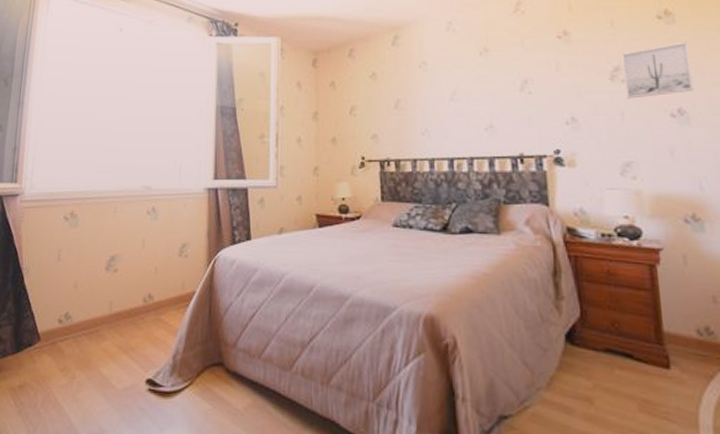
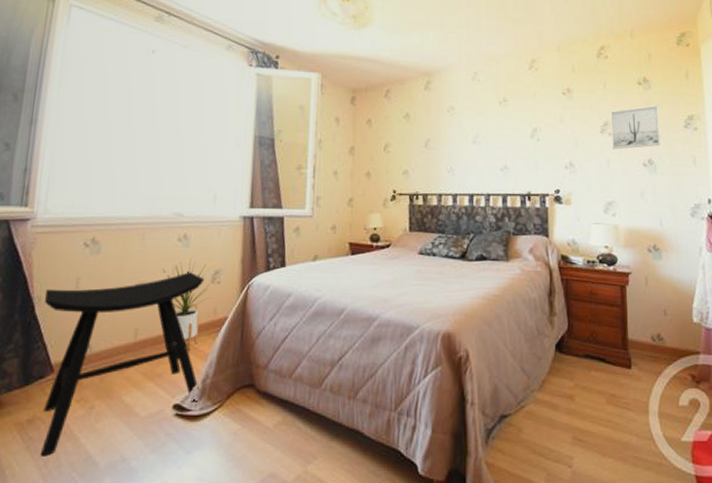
stool: none [30,245,173,422] -> present [40,272,205,457]
house plant: none [133,231,180,325] -> present [162,258,212,350]

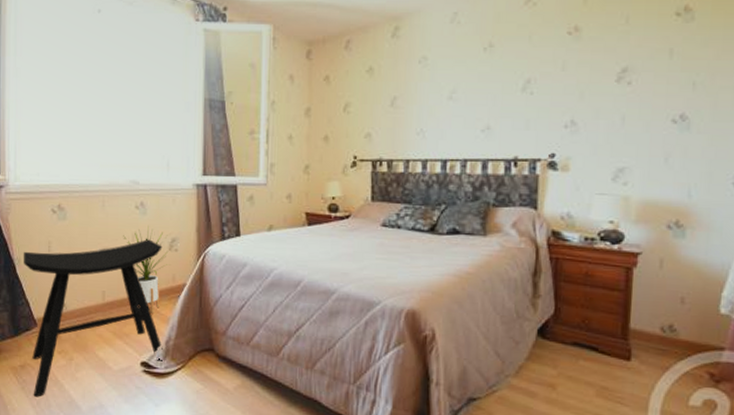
wall art: present [610,105,661,150] -> none [630,42,703,103]

